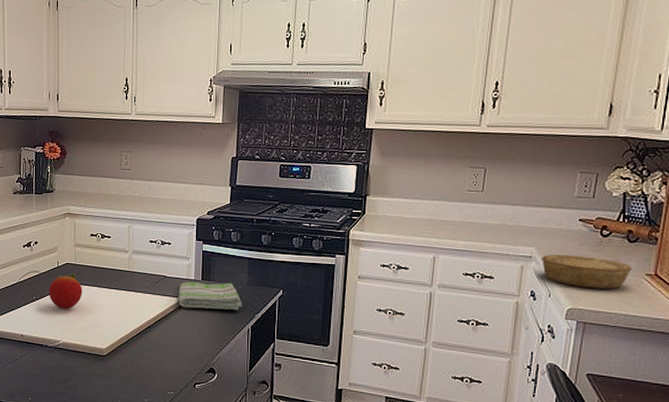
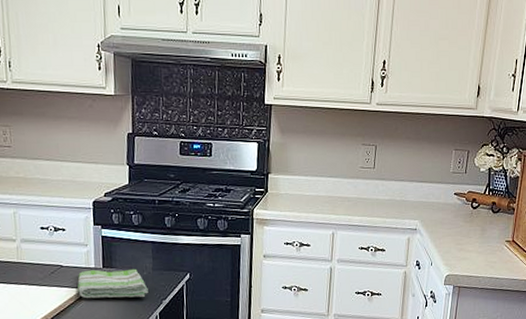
bowl: present [542,255,632,289] -> none [425,226,495,256]

